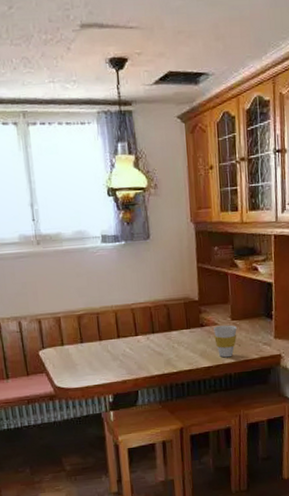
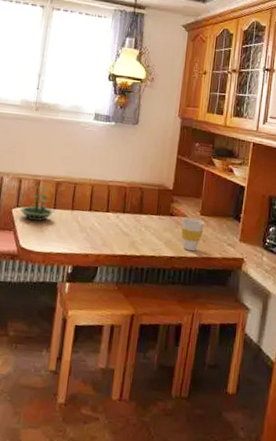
terrarium: none [47,323,82,359] -> present [20,186,55,222]

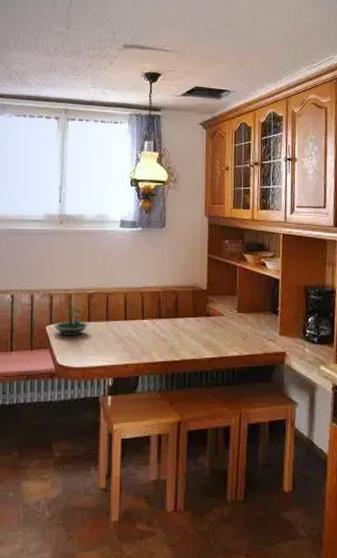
cup: present [181,217,205,252] -> none [219,317,242,350]

